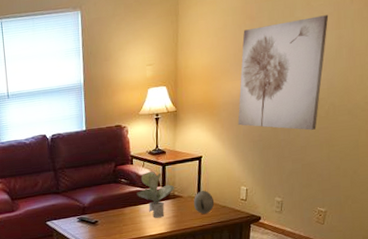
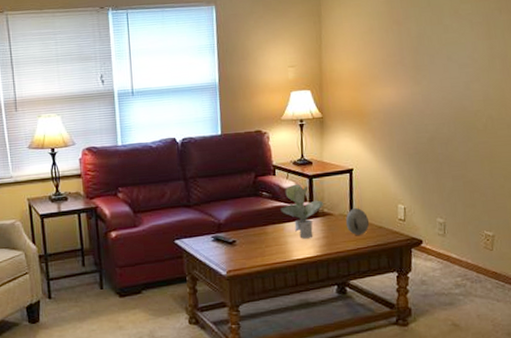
wall art: present [237,15,329,130] -> none [390,24,478,144]

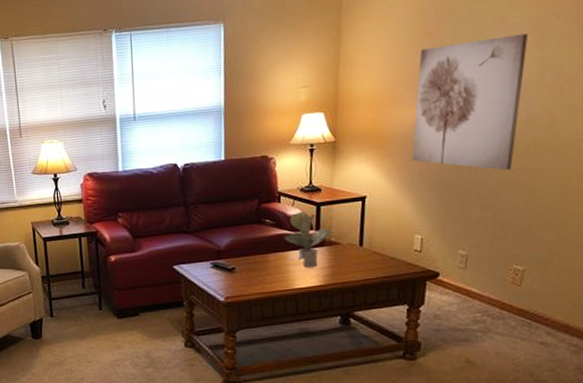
decorative egg: present [345,208,370,235] -> none [354,238,381,266]
wall art: none [390,24,478,144] -> present [411,33,529,170]

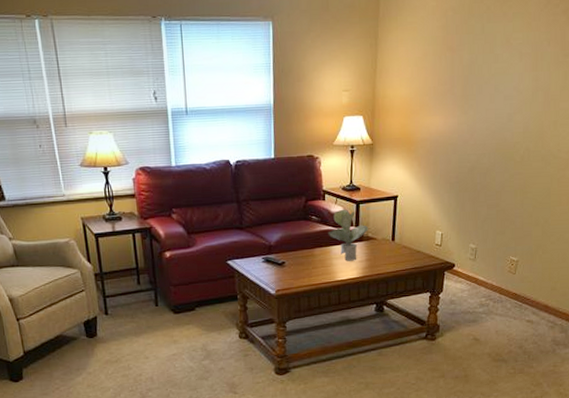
wall art: present [411,33,529,170] -> none [435,55,527,175]

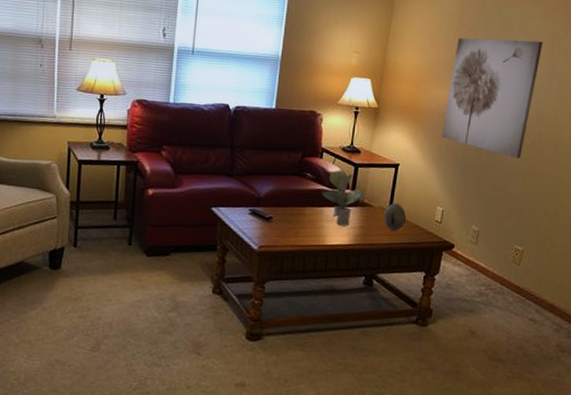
decorative egg: none [387,233,409,258] -> present [383,203,407,230]
wall art: none [435,55,527,175] -> present [441,38,543,158]

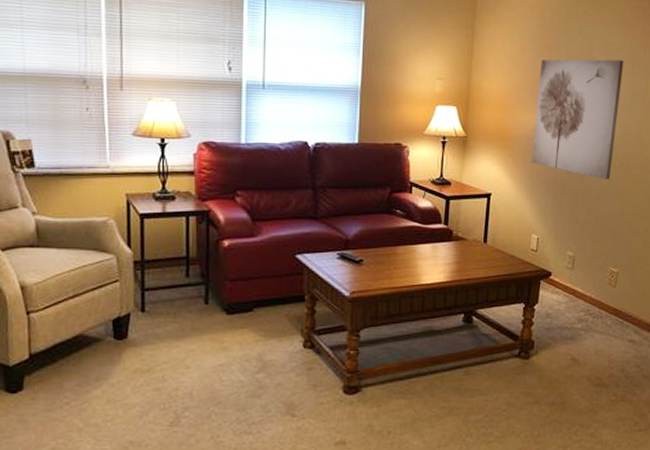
potted plant: present [322,170,366,226] -> none [413,204,459,263]
decorative egg: present [383,203,407,230] -> none [478,235,502,263]

